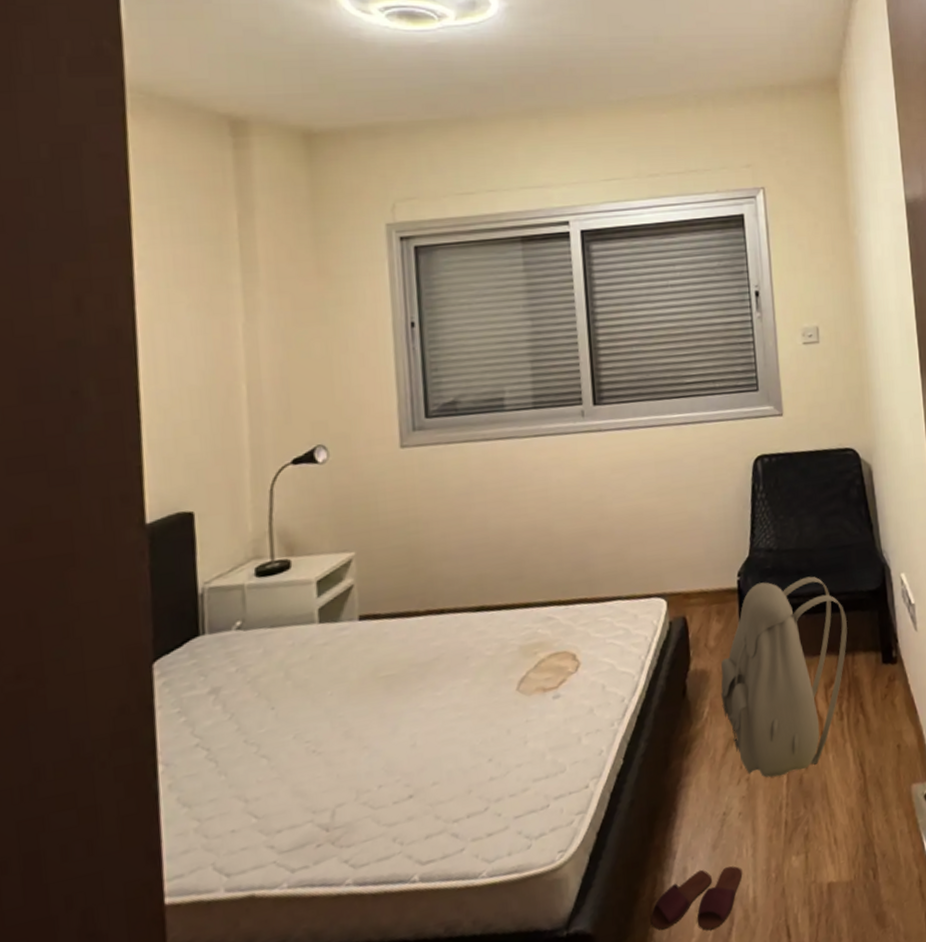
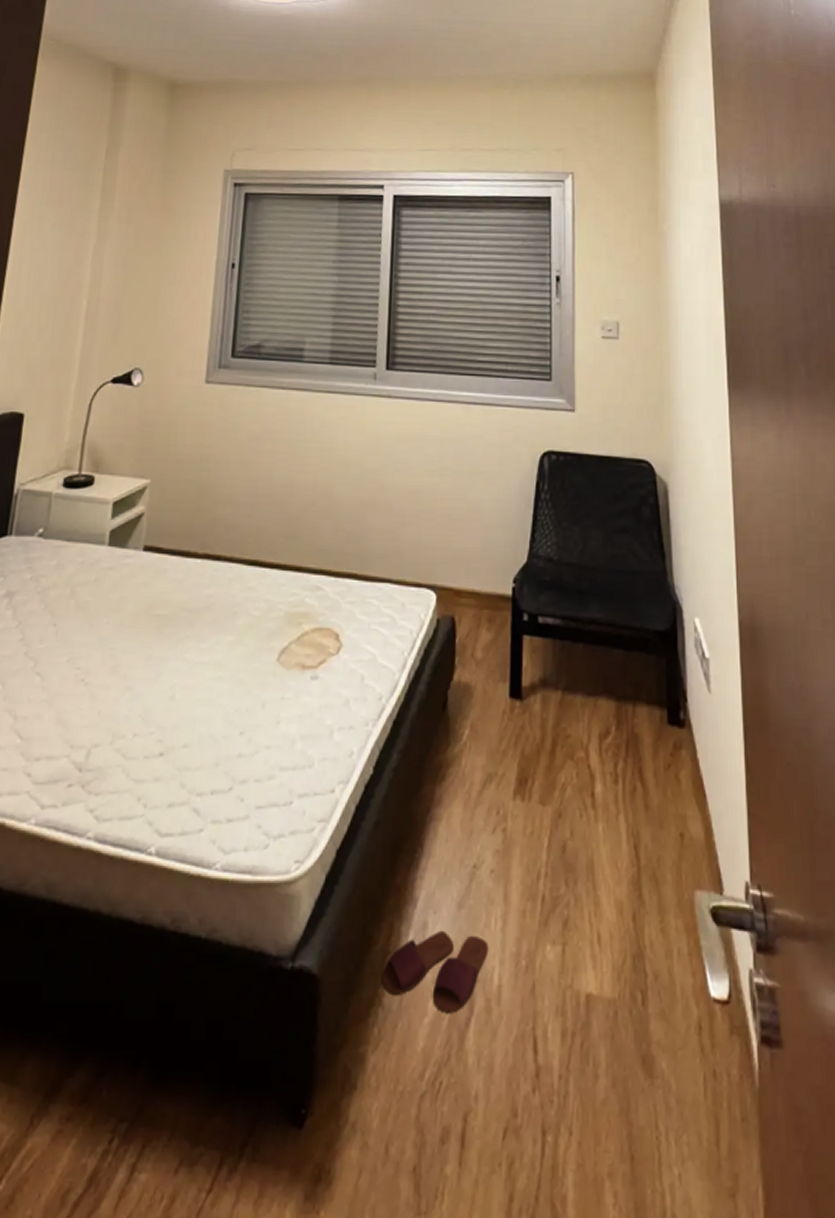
backpack: present [720,576,848,778] -> none [483,595,629,835]

